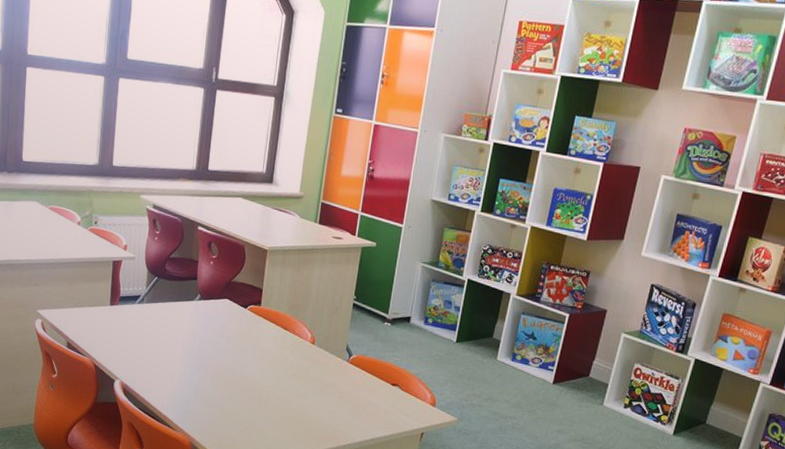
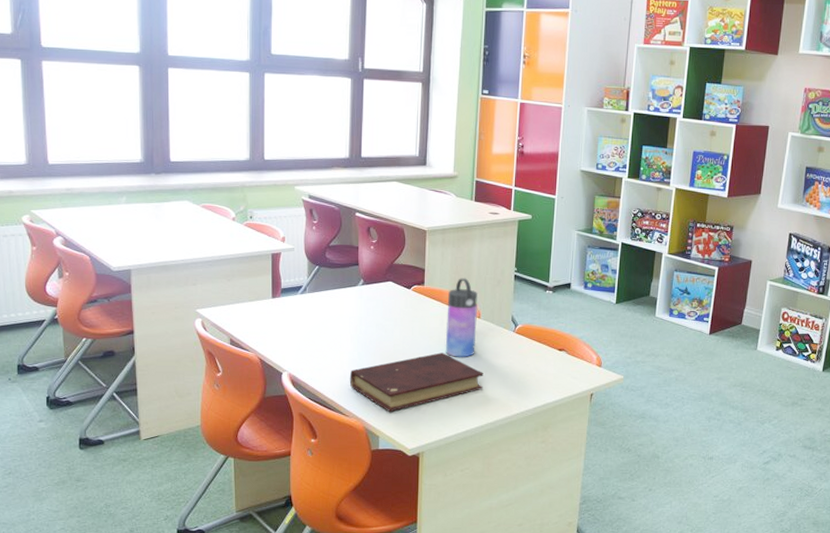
book: none [179,375,313,430] -> present [349,352,483,412]
water bottle: none [276,301,314,383] -> present [445,278,478,357]

